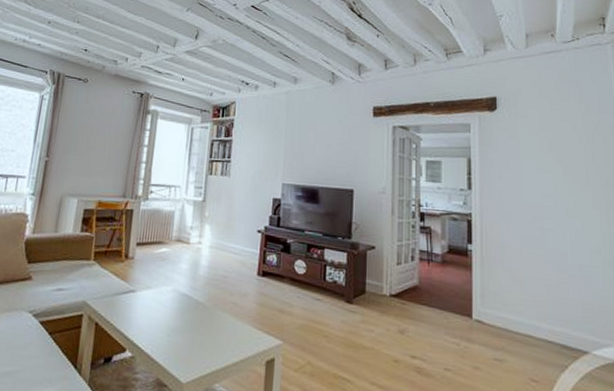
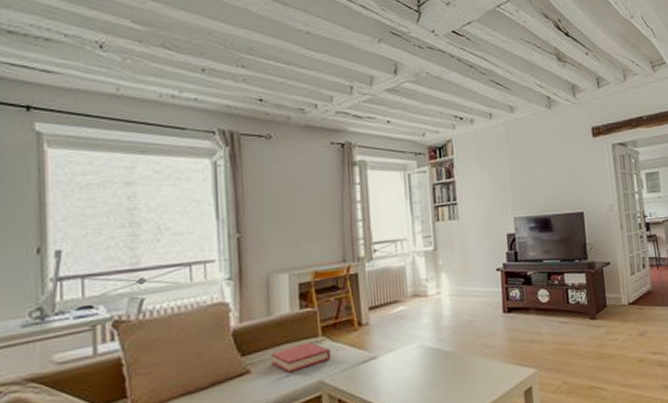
hardback book: none [49,263,98,288] -> present [271,342,331,374]

